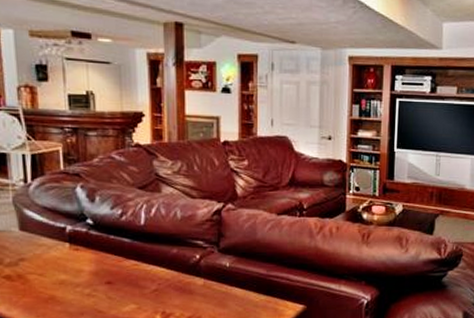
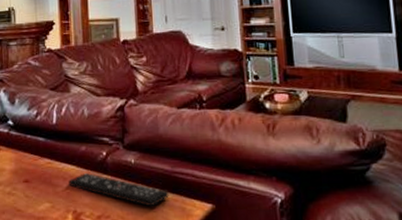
remote control: none [157,276,263,308] -> present [69,173,169,207]

